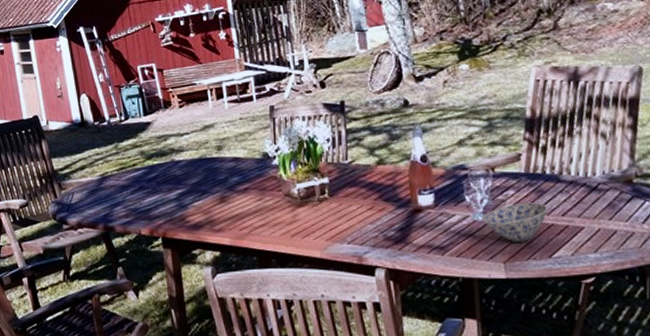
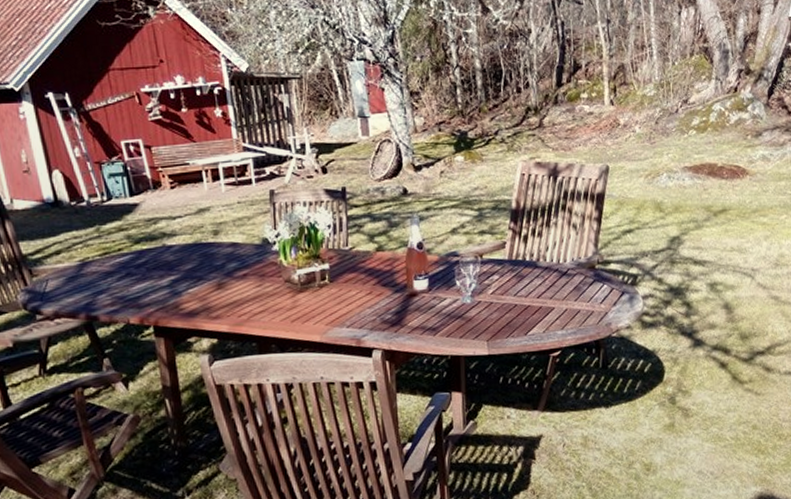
bowl: present [482,202,549,242] -> none [470,286,527,322]

